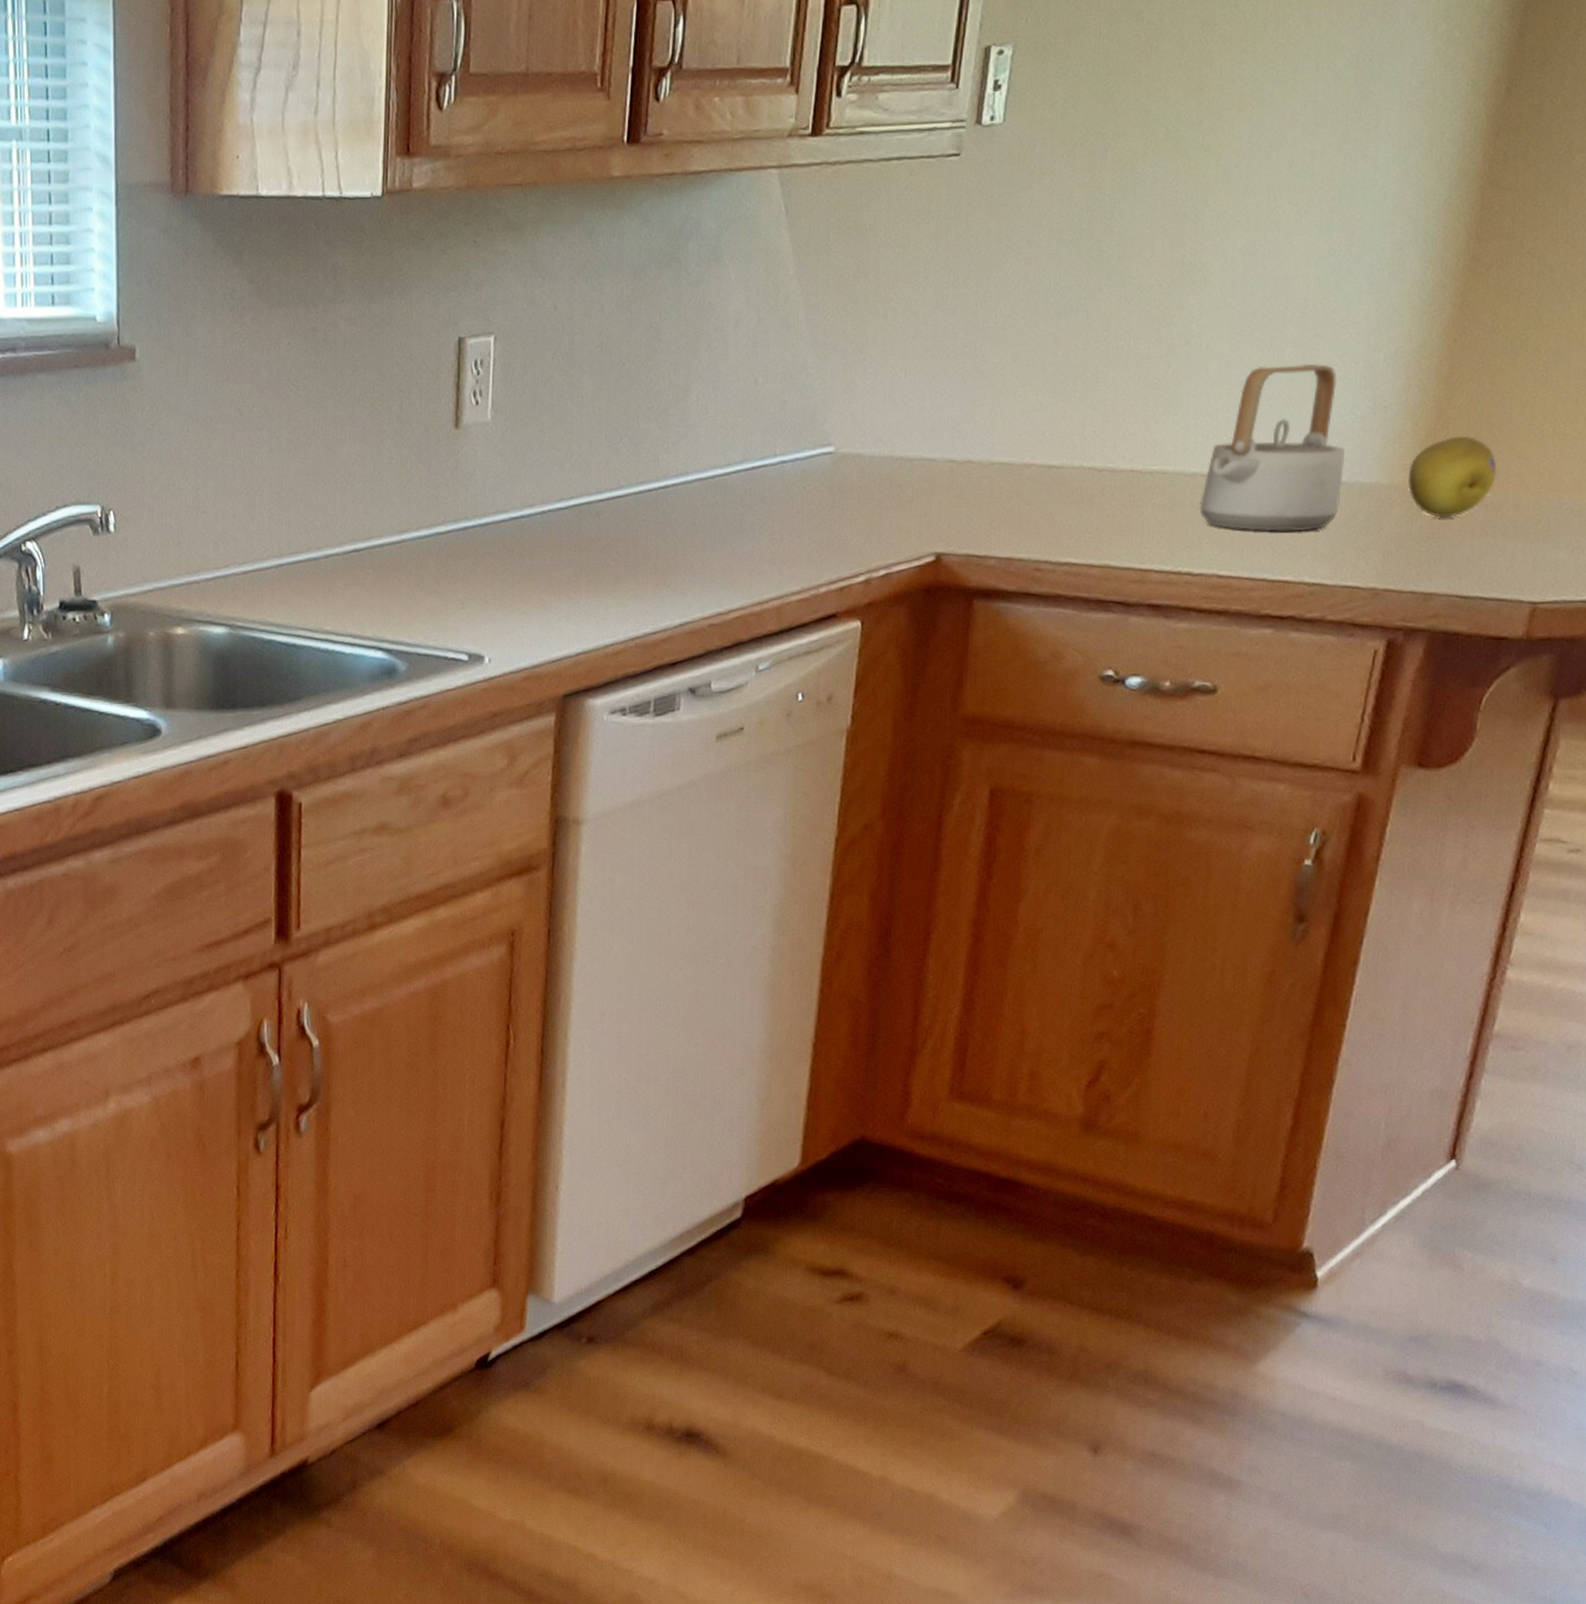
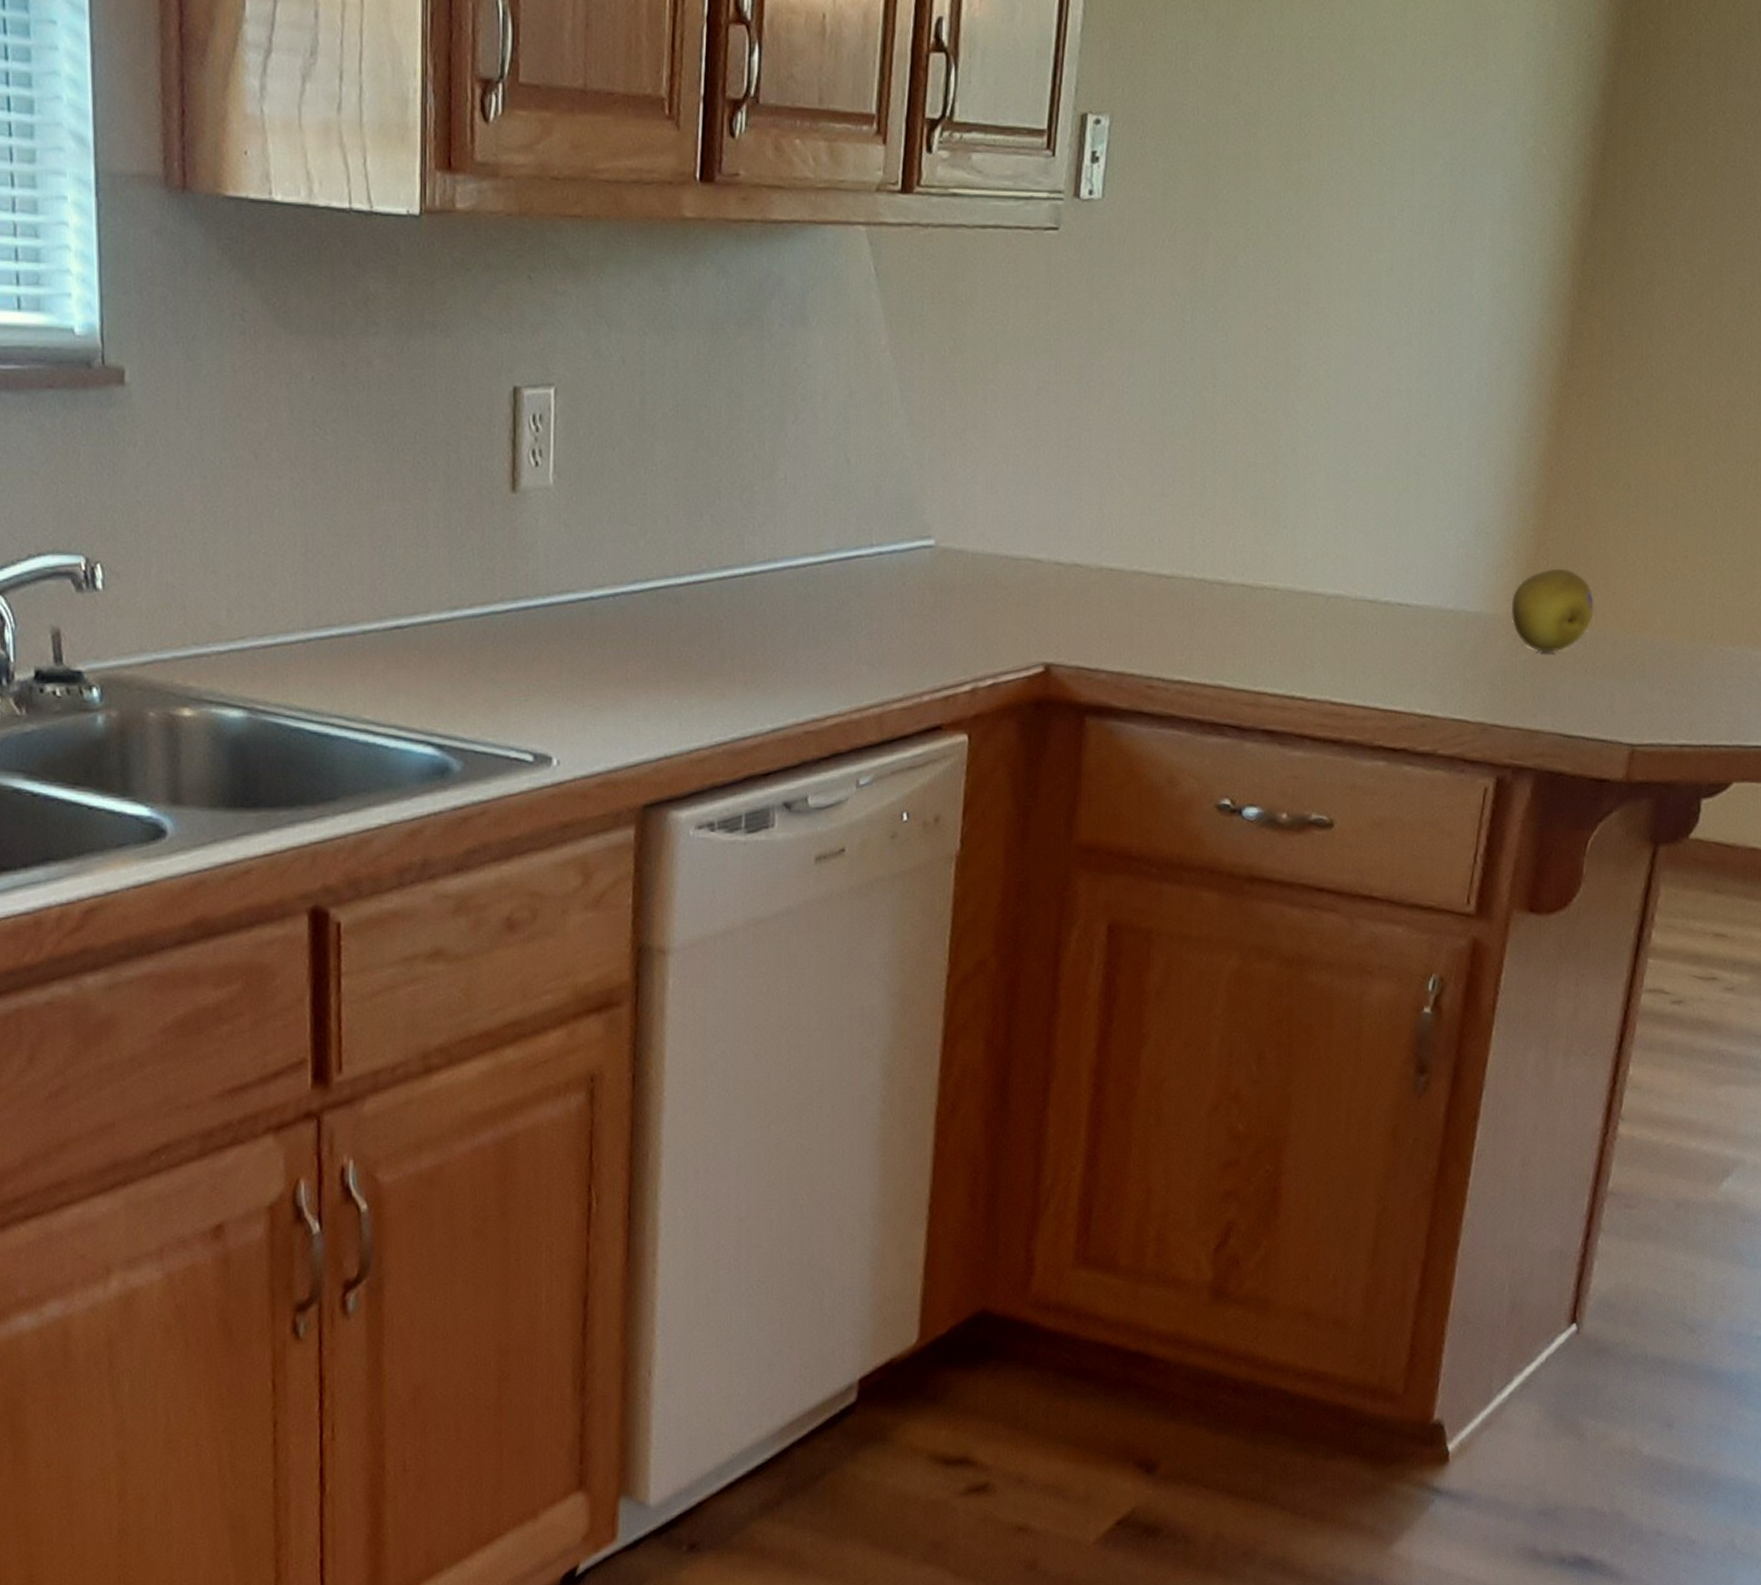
teapot: present [1199,363,1345,532] -> none [1311,482,1450,660]

